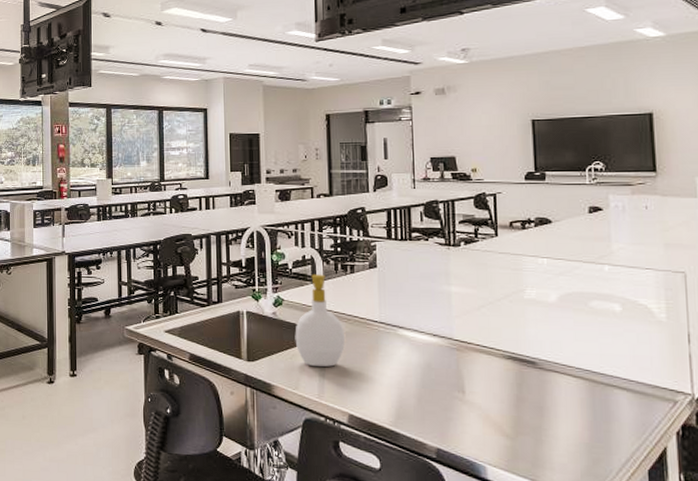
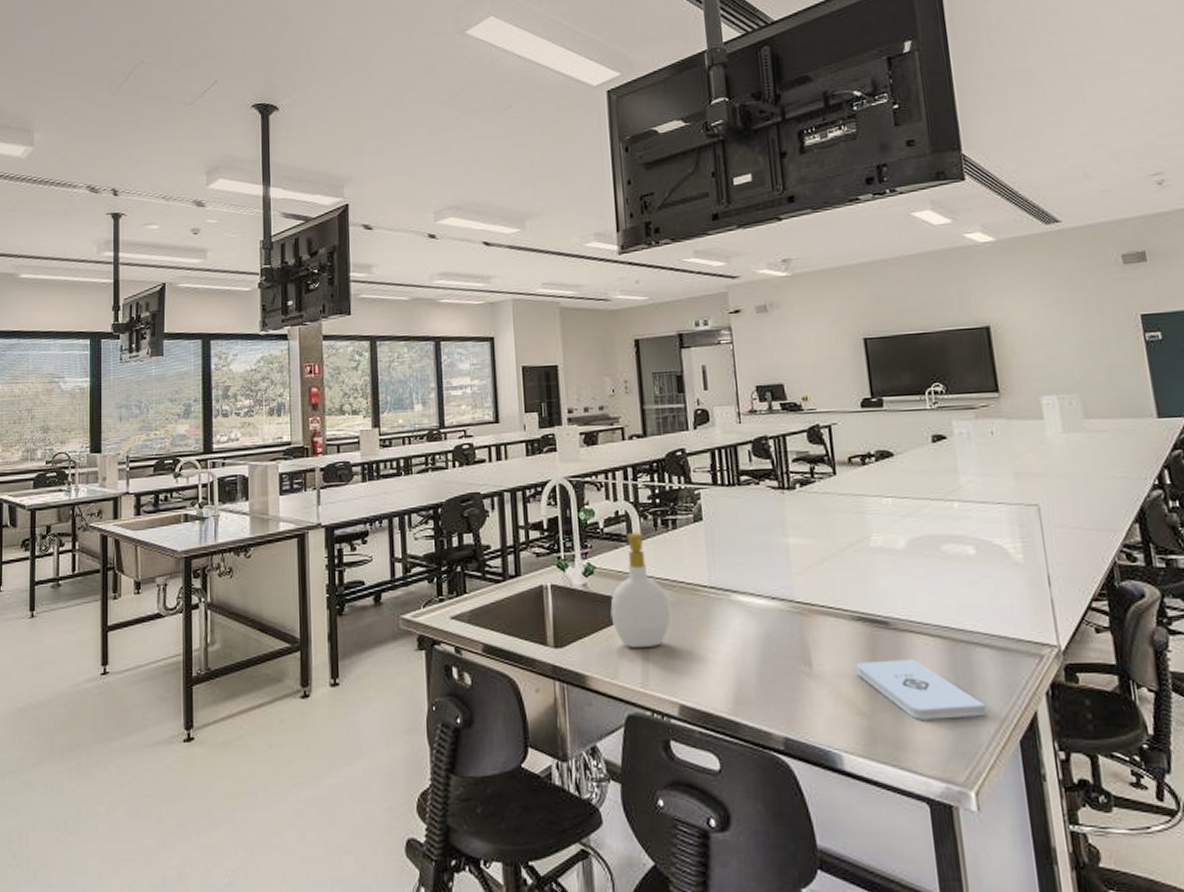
notepad: none [504,393,620,447] -> present [856,659,987,720]

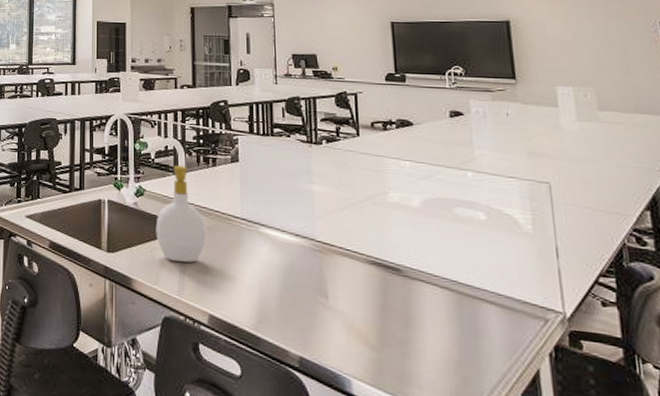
notepad: present [856,659,987,720] -> none [369,301,490,367]

